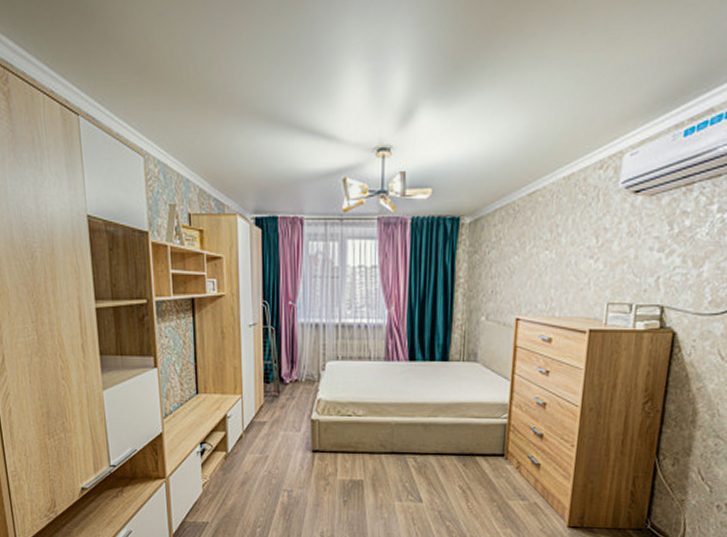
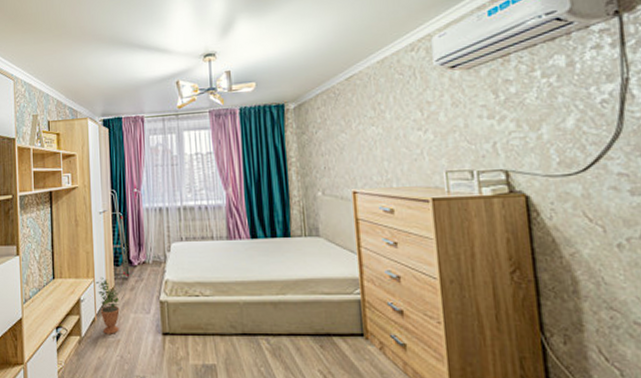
potted plant: none [243,393,269,451] -> present [95,276,120,334]

